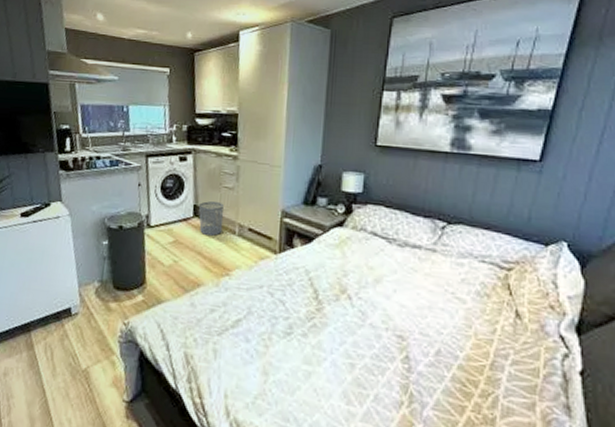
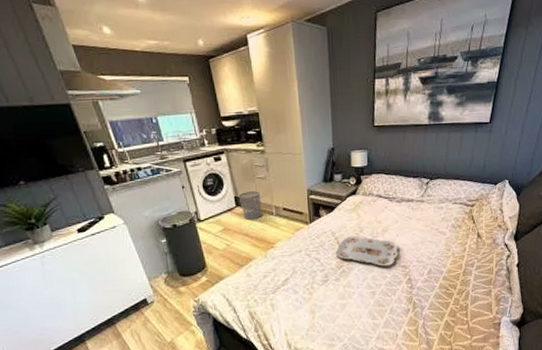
serving tray: none [306,279,394,332] -> present [335,235,398,267]

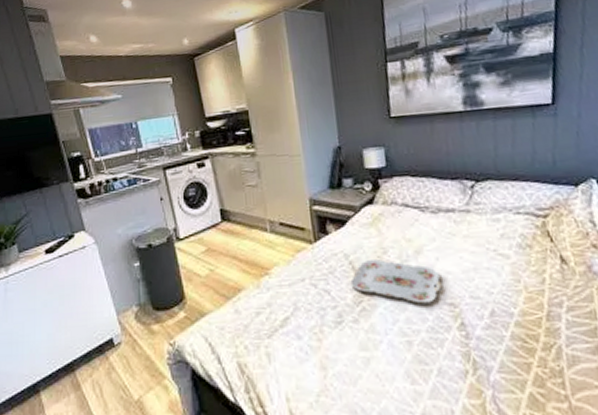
waste bin: present [238,191,262,220] -> none [224,202,254,238]

